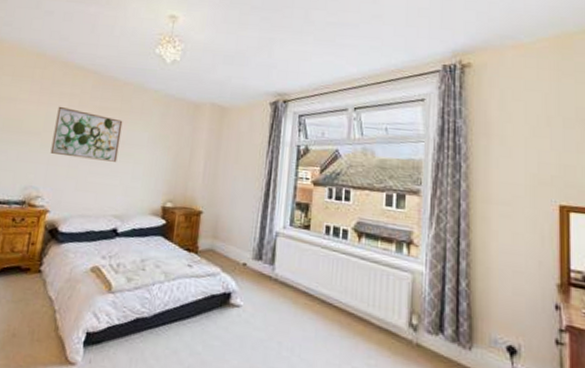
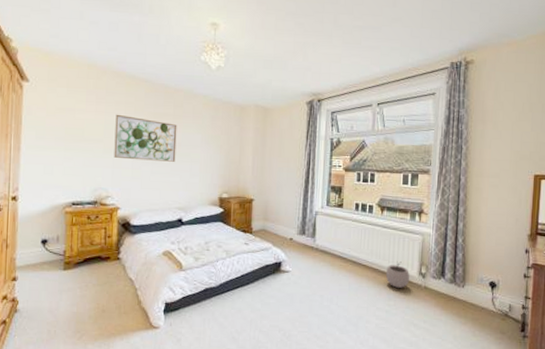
plant pot: none [363,305,397,343] -> present [385,261,410,288]

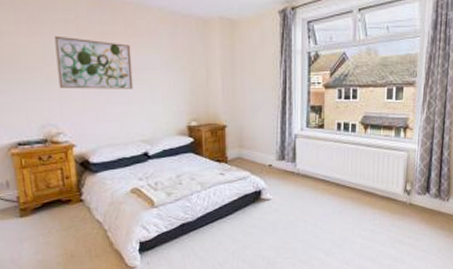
plant pot: present [385,261,410,288] -> none [370,180,395,207]

